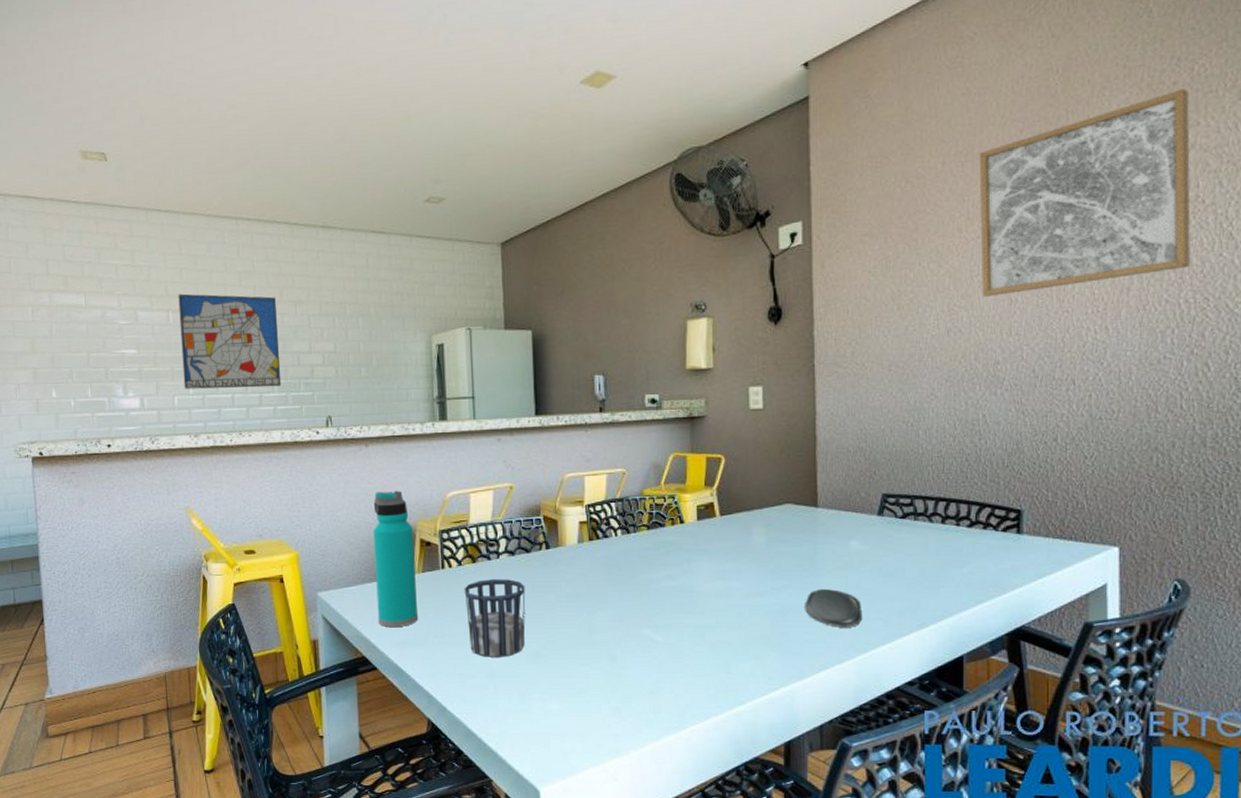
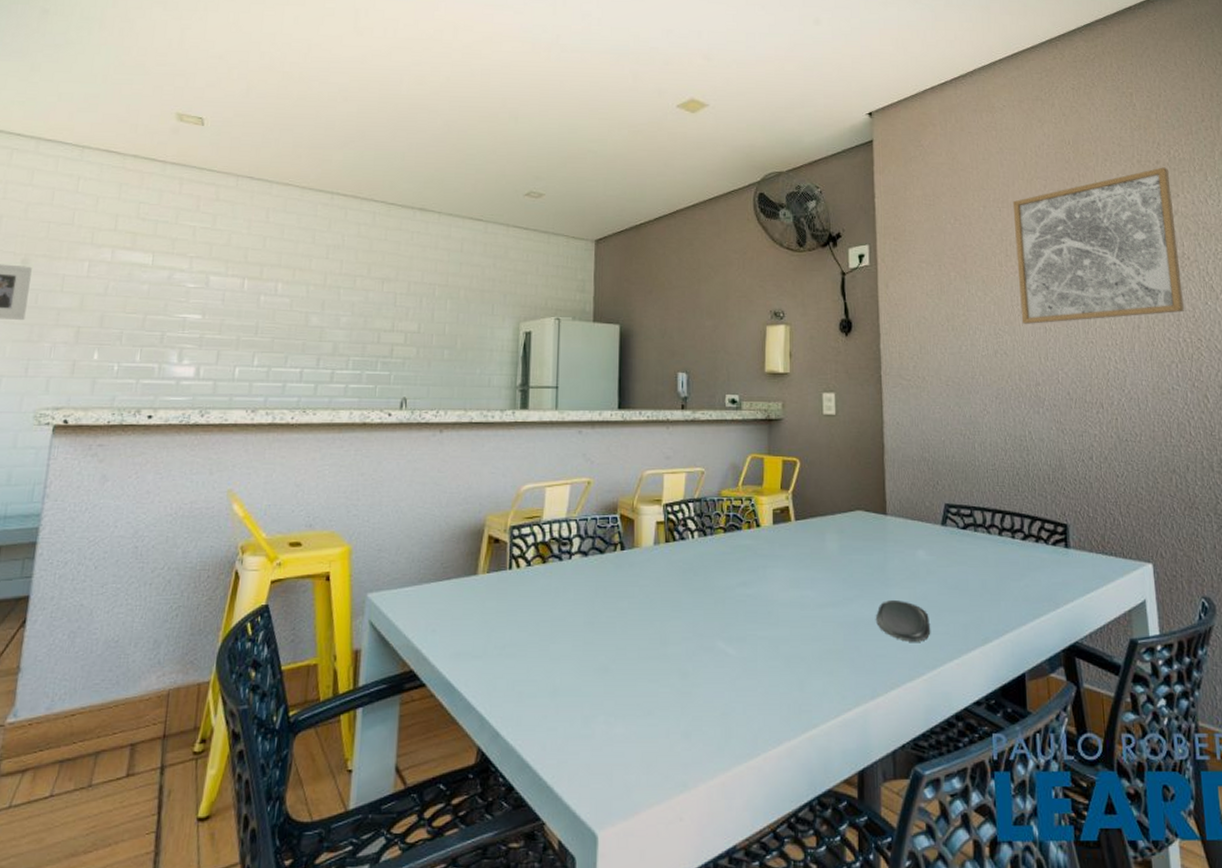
wall art: present [178,293,282,389] -> none [248,261,363,364]
water bottle: present [373,490,418,628] -> none [432,481,482,636]
cup: present [464,579,526,657] -> none [531,582,597,672]

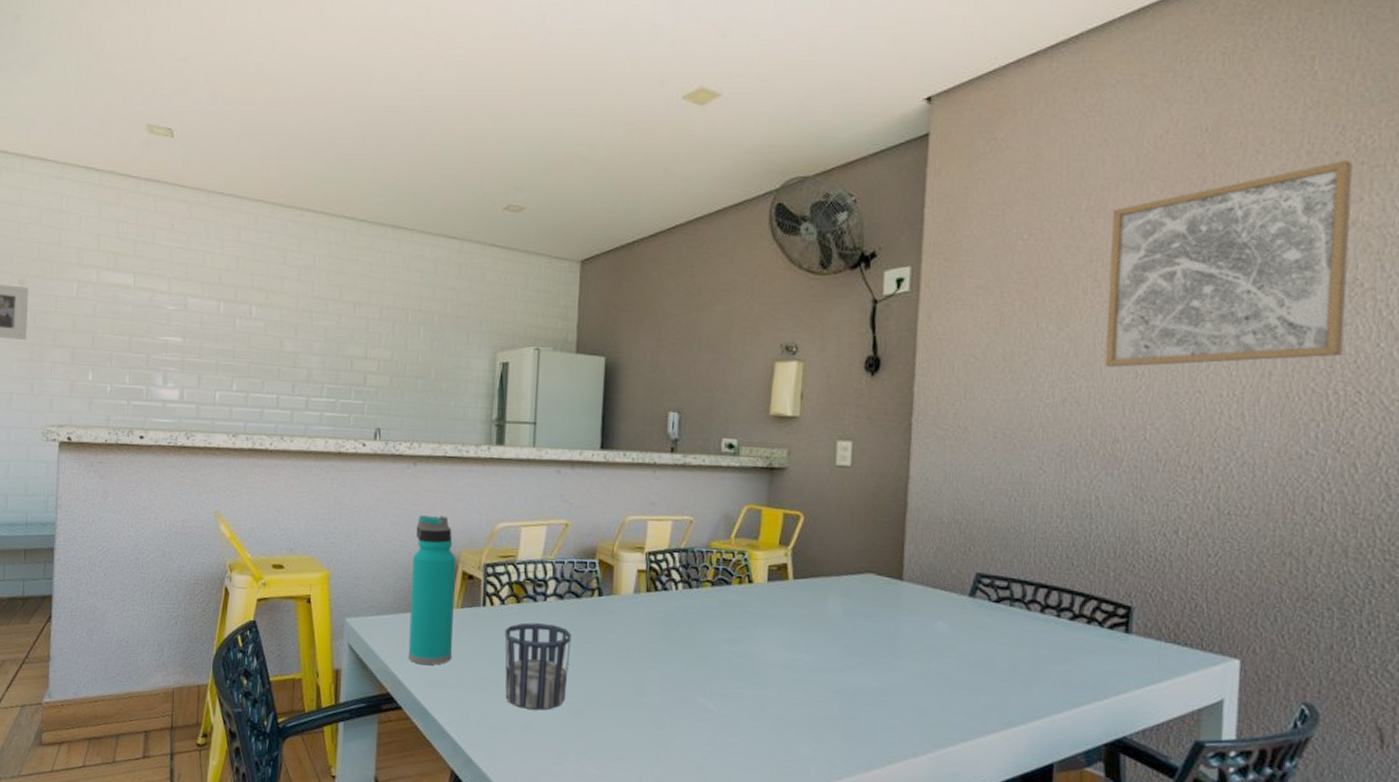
water bottle: none [432,481,482,636] -> present [408,515,456,665]
cup: none [531,582,597,672] -> present [504,622,572,710]
oval tray: present [875,599,930,642] -> none [878,671,943,719]

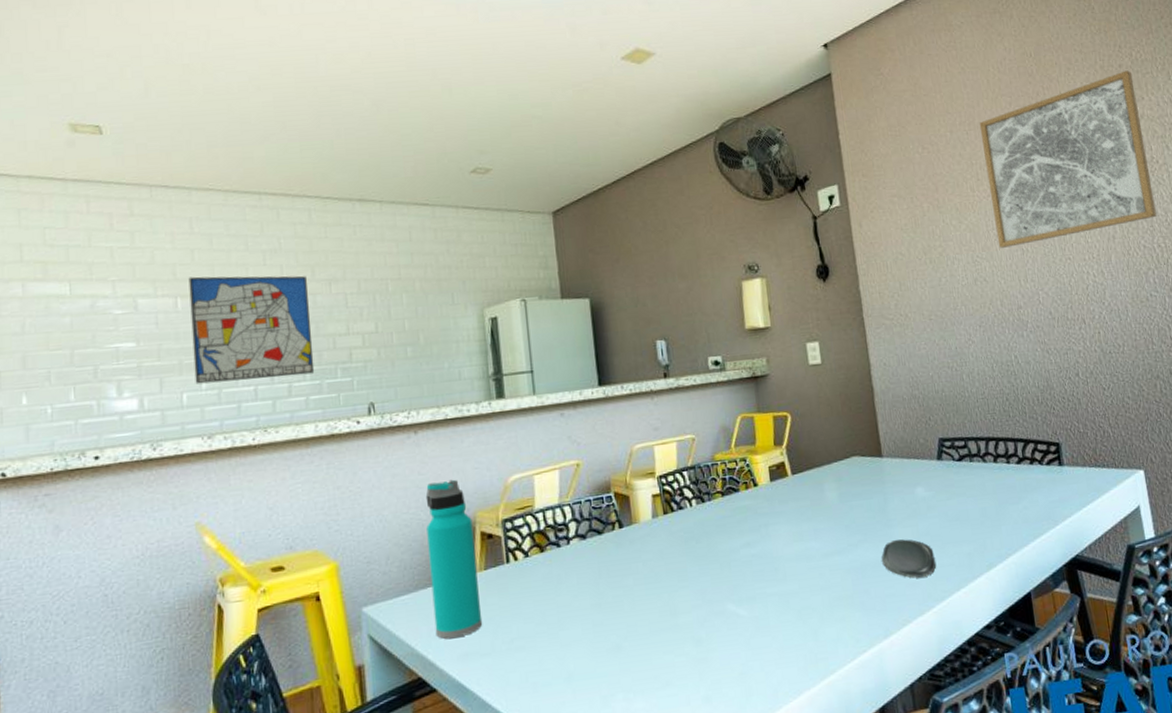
wall art: none [227,283,334,392] -> present [188,275,315,384]
cup: present [504,622,572,710] -> none [533,566,604,659]
oval tray: none [878,671,943,719] -> present [881,539,936,578]

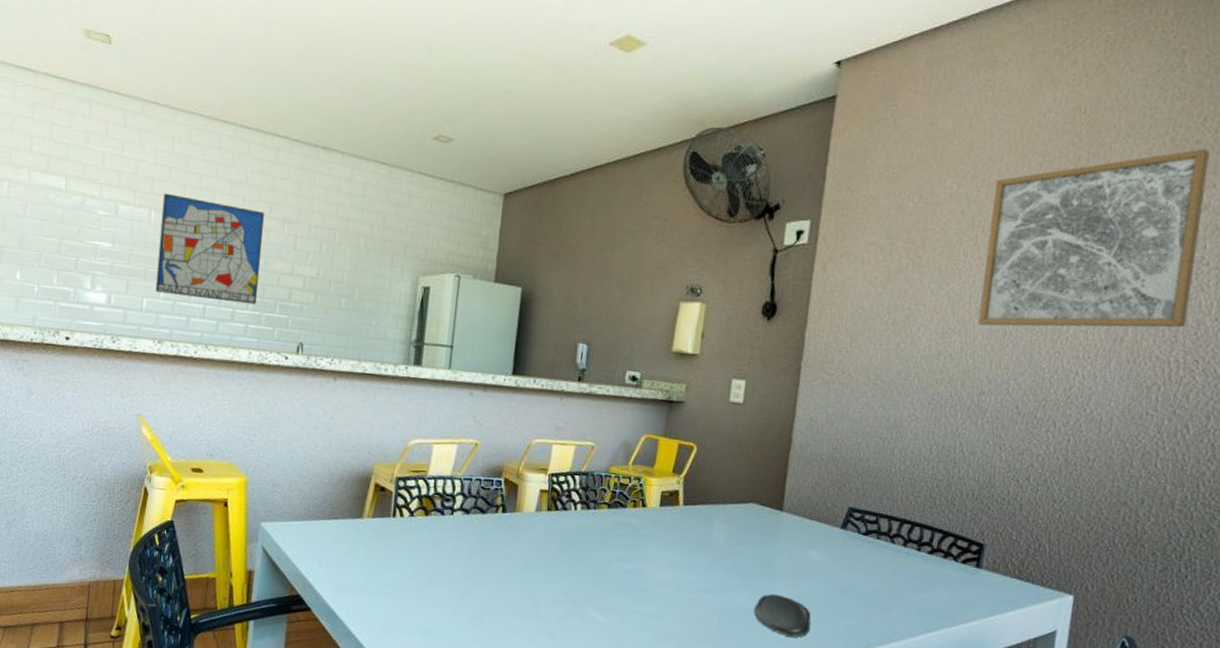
water bottle: present [425,479,482,639] -> none [319,428,370,570]

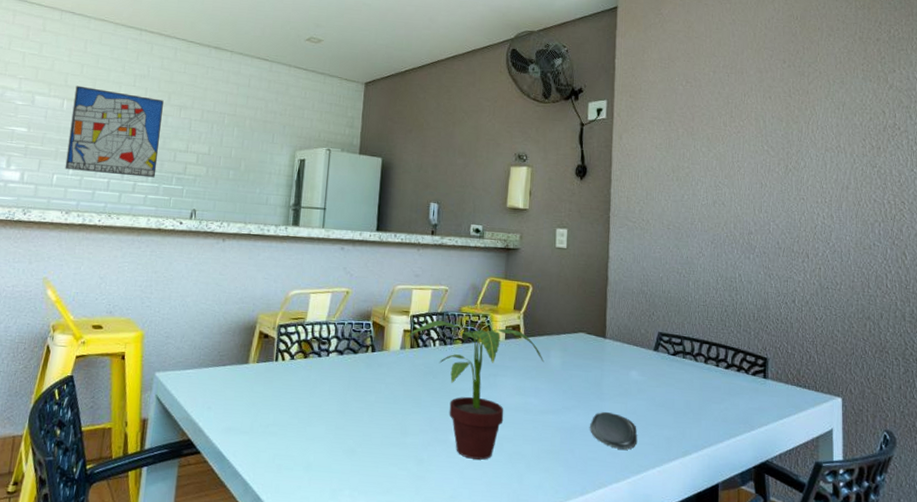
potted plant: none [542,481,705,638] -> present [405,320,544,460]
wall art: present [977,148,1210,328] -> none [740,44,891,180]

